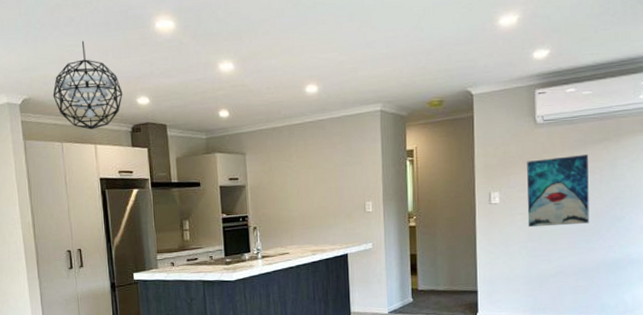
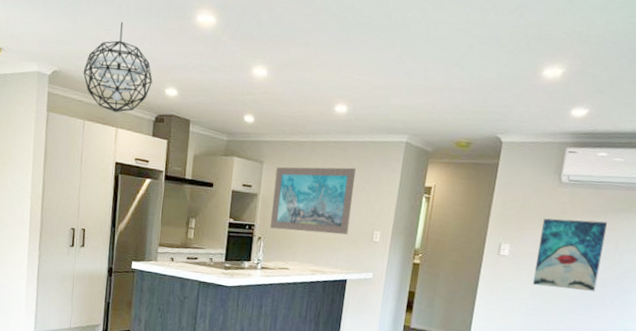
wall art: none [259,144,341,217] -> present [270,167,356,235]

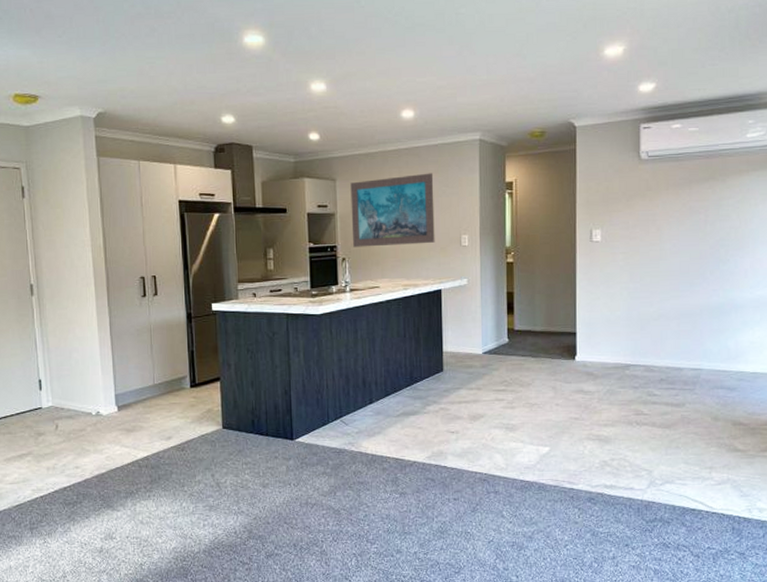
pendant light: present [83,21,153,113] -> none [130,52,206,148]
wall art: present [532,218,607,292] -> none [629,194,693,268]

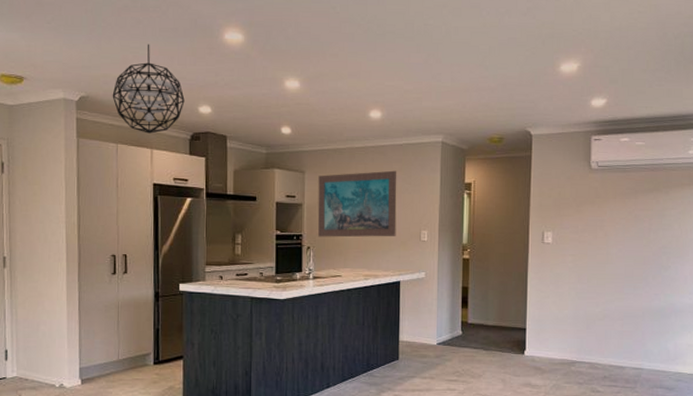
pendant light: none [130,52,206,148] -> present [112,44,185,134]

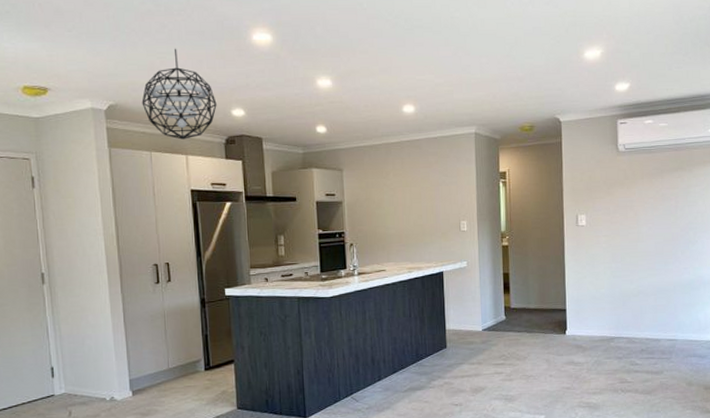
wall art: present [317,170,397,238] -> none [356,163,436,233]

